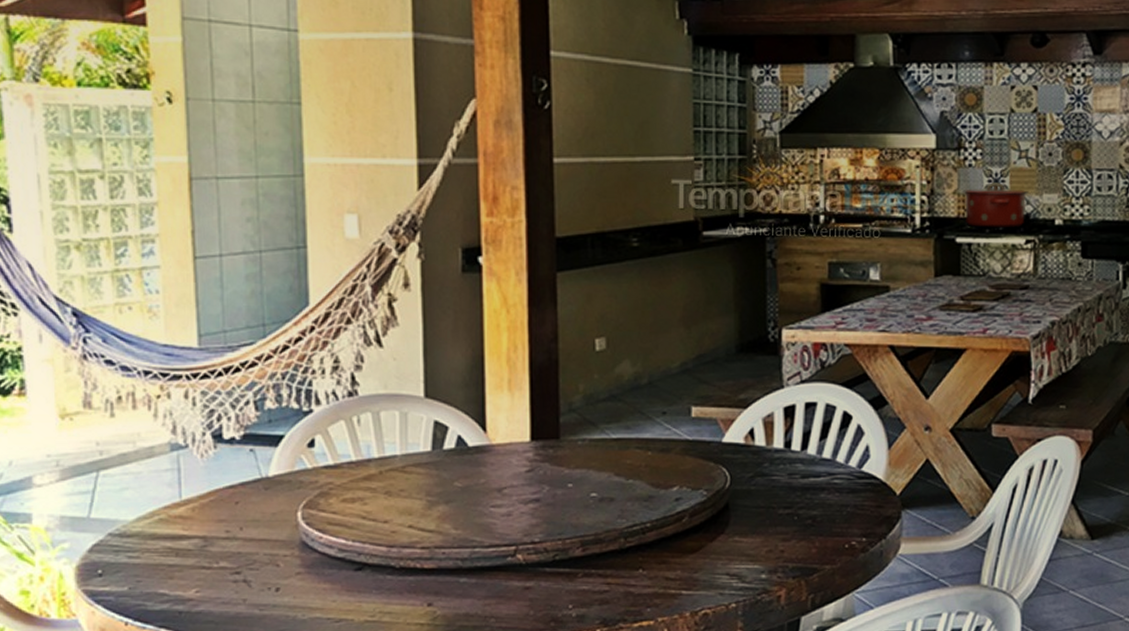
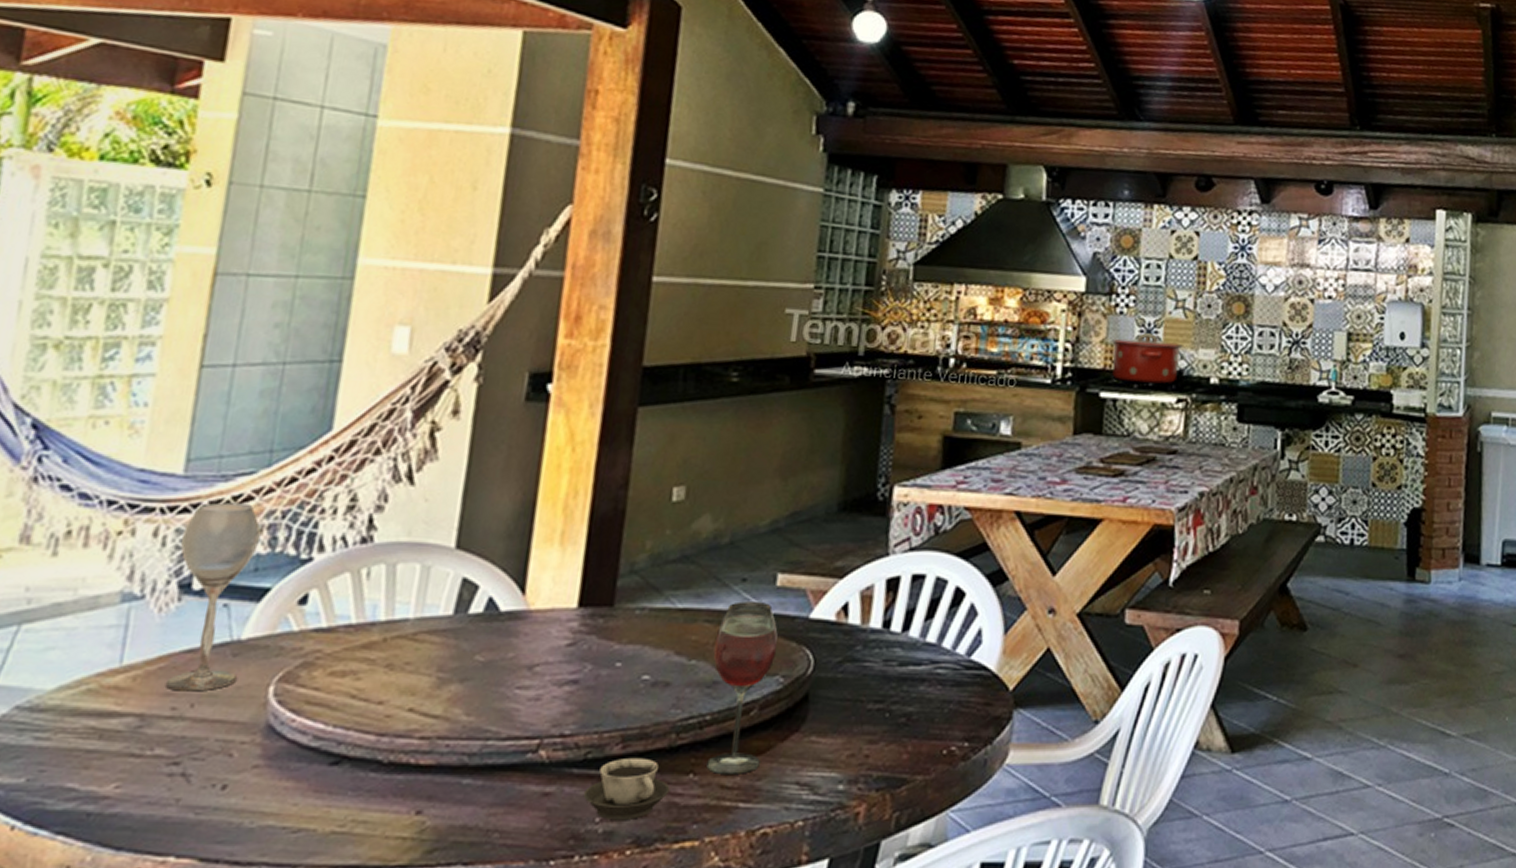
wineglass: none [208,369,271,518] -> present [165,502,261,692]
cup: none [556,558,625,607] -> present [582,757,671,821]
wineglass: none [646,431,699,569] -> present [706,601,778,774]

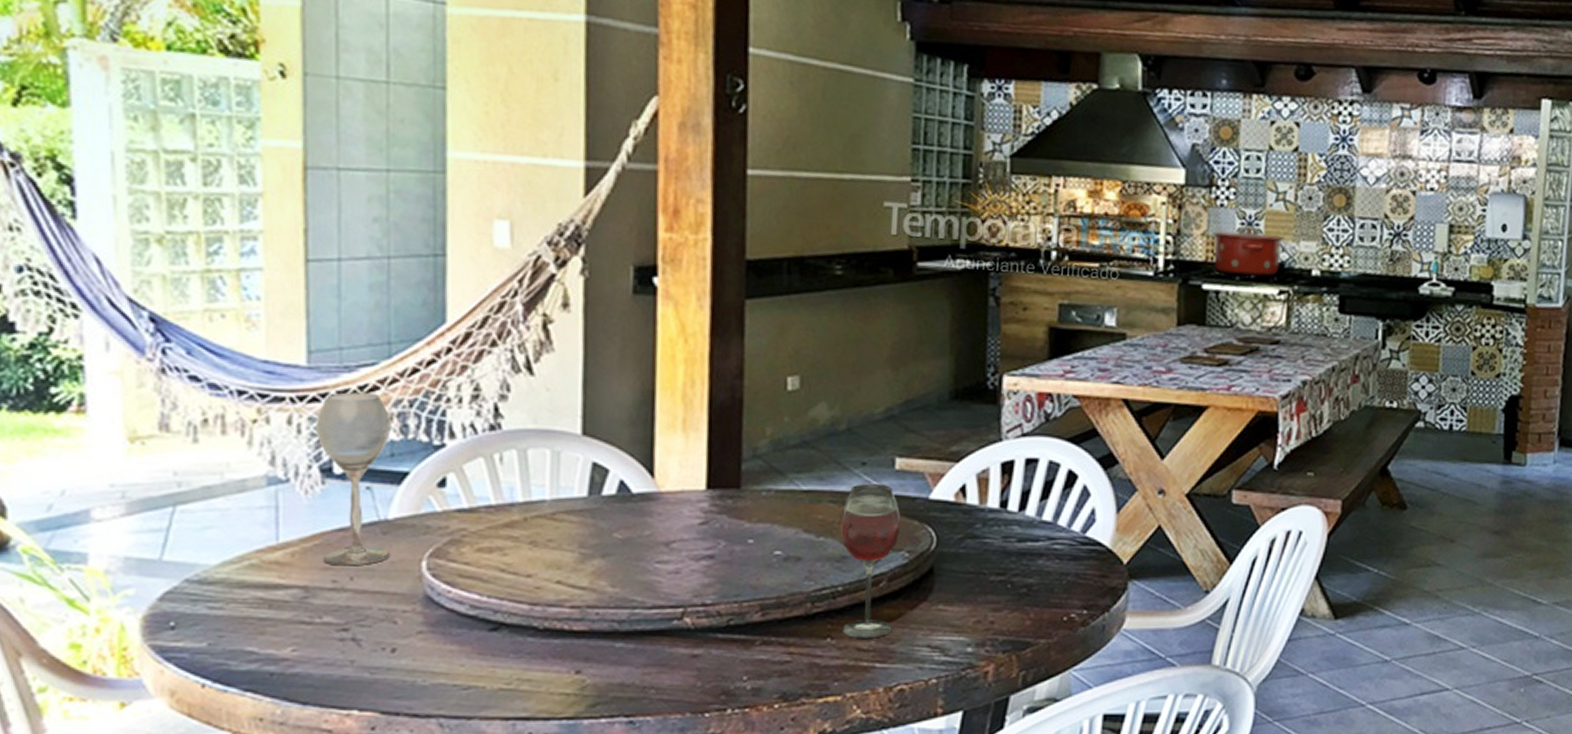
cup: present [582,757,671,821] -> none [729,624,810,679]

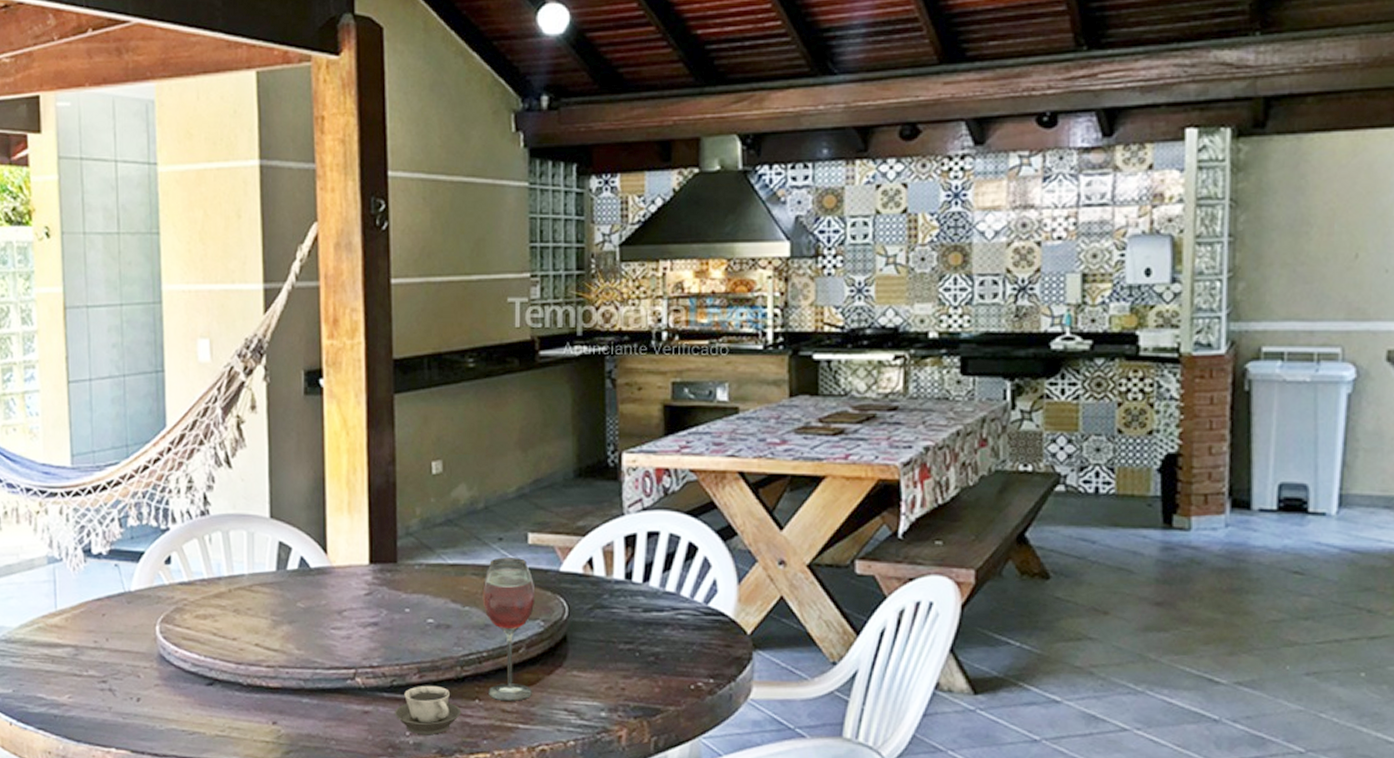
wineglass: present [316,392,391,566] -> none [79,487,133,630]
cup: none [729,624,810,679] -> present [394,685,462,735]
casserole: present [1211,225,1286,277] -> none [819,292,899,343]

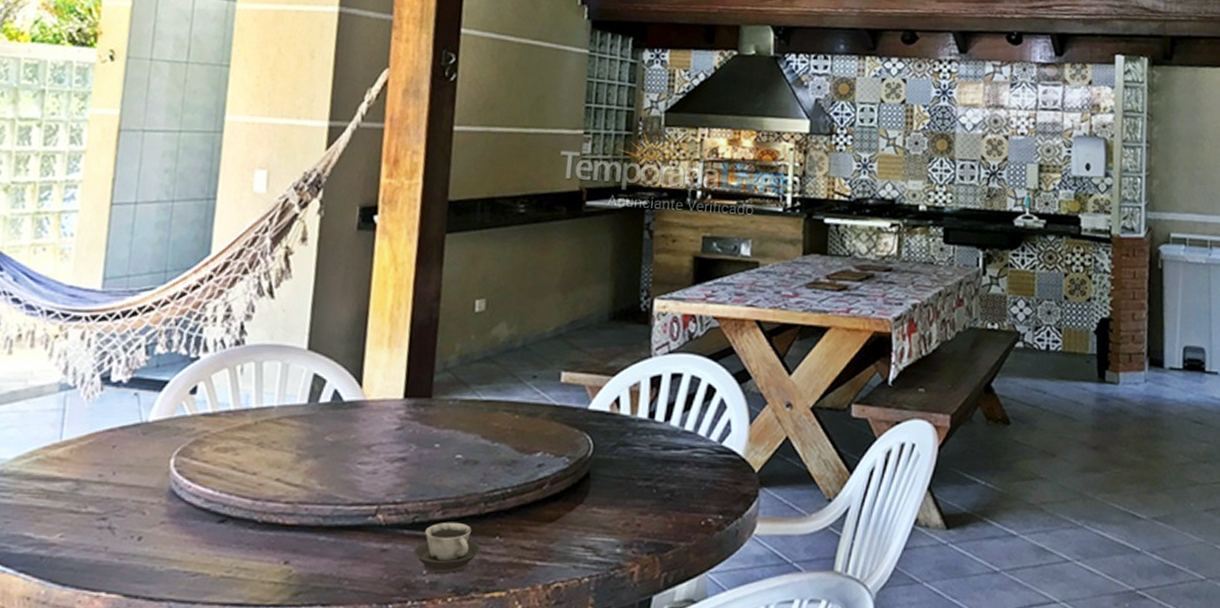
wineglass: present [482,557,536,701] -> none [509,395,564,538]

